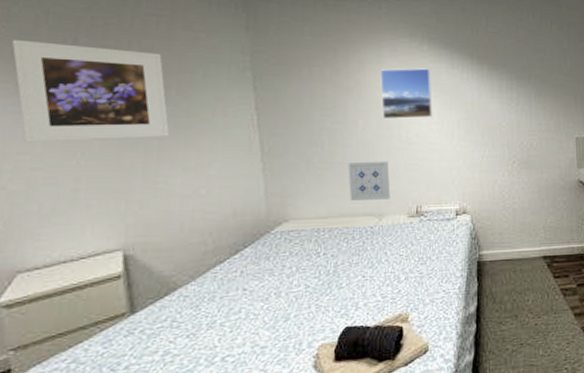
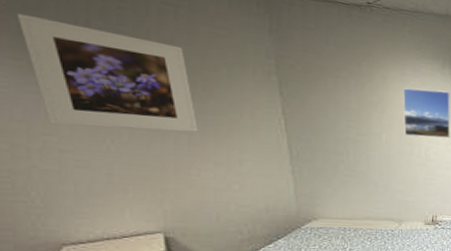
wall art: present [348,161,391,200] -> none [371,172,410,208]

